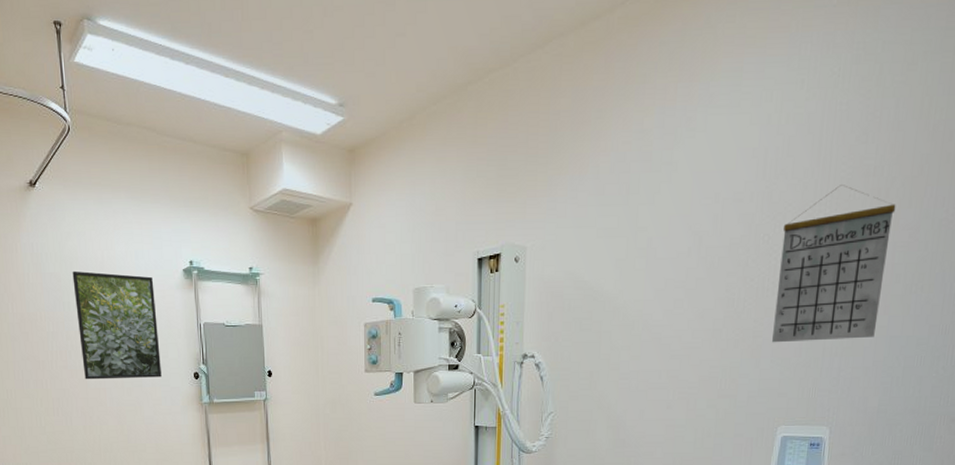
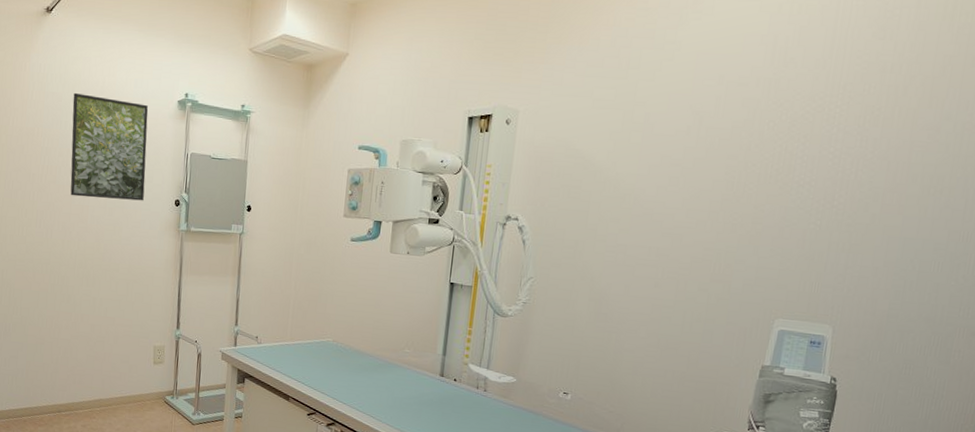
calendar: present [772,185,896,343] -> none [773,78,915,237]

